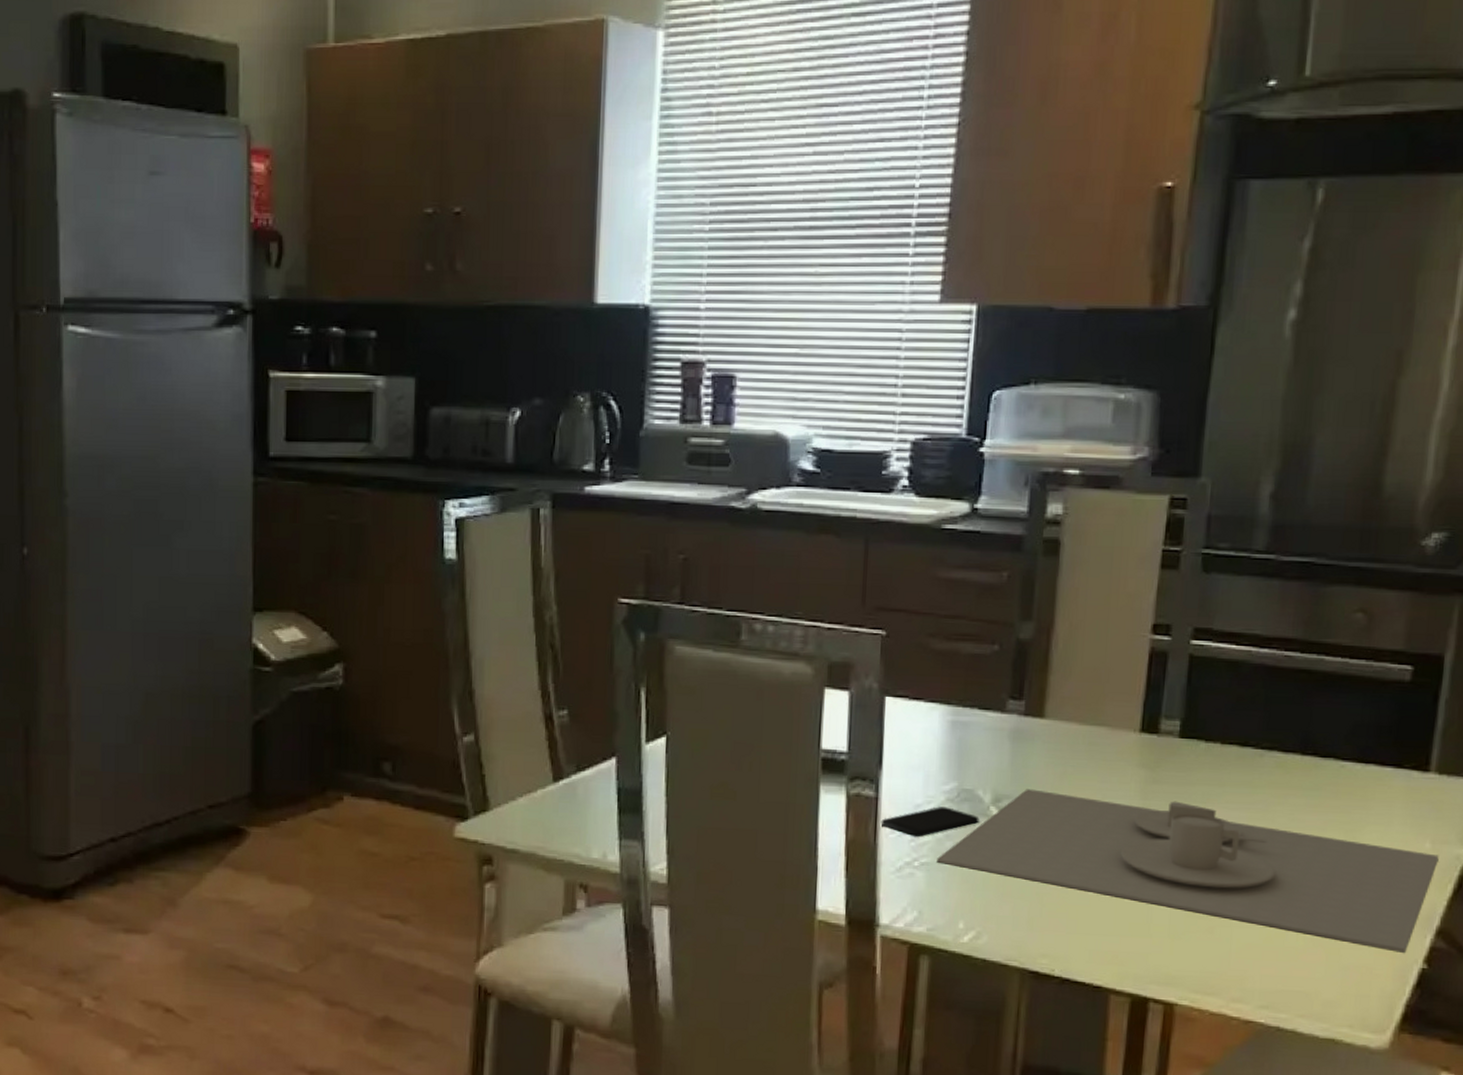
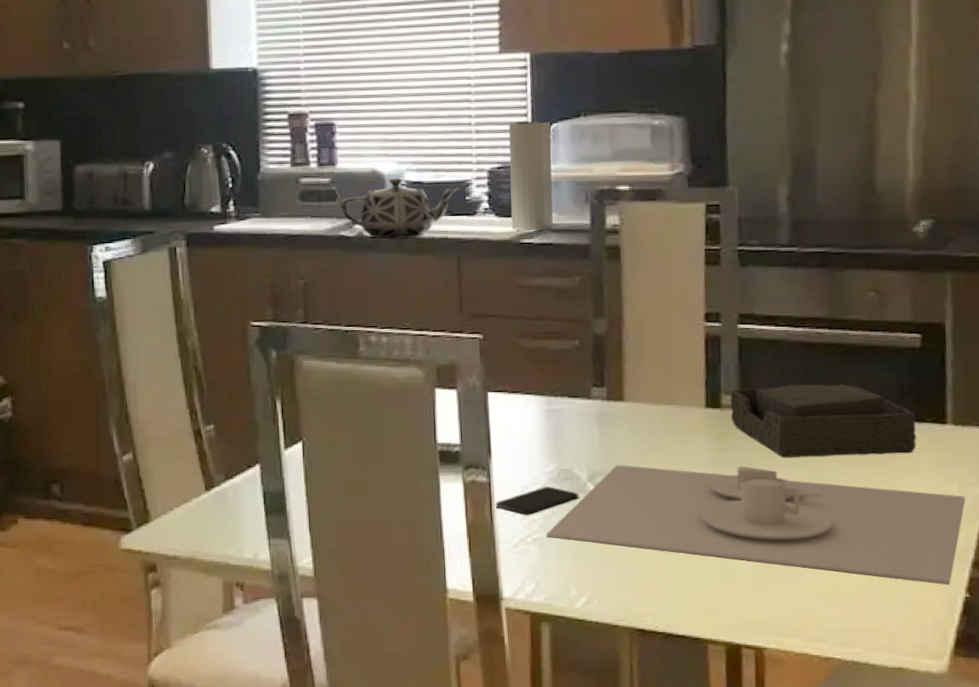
teapot: none [732,443,876,516] -> present [339,177,460,240]
paper towel roll: none [933,386,993,516] -> present [508,121,553,231]
napkin holder: none [1169,713,1392,802] -> present [730,384,917,457]

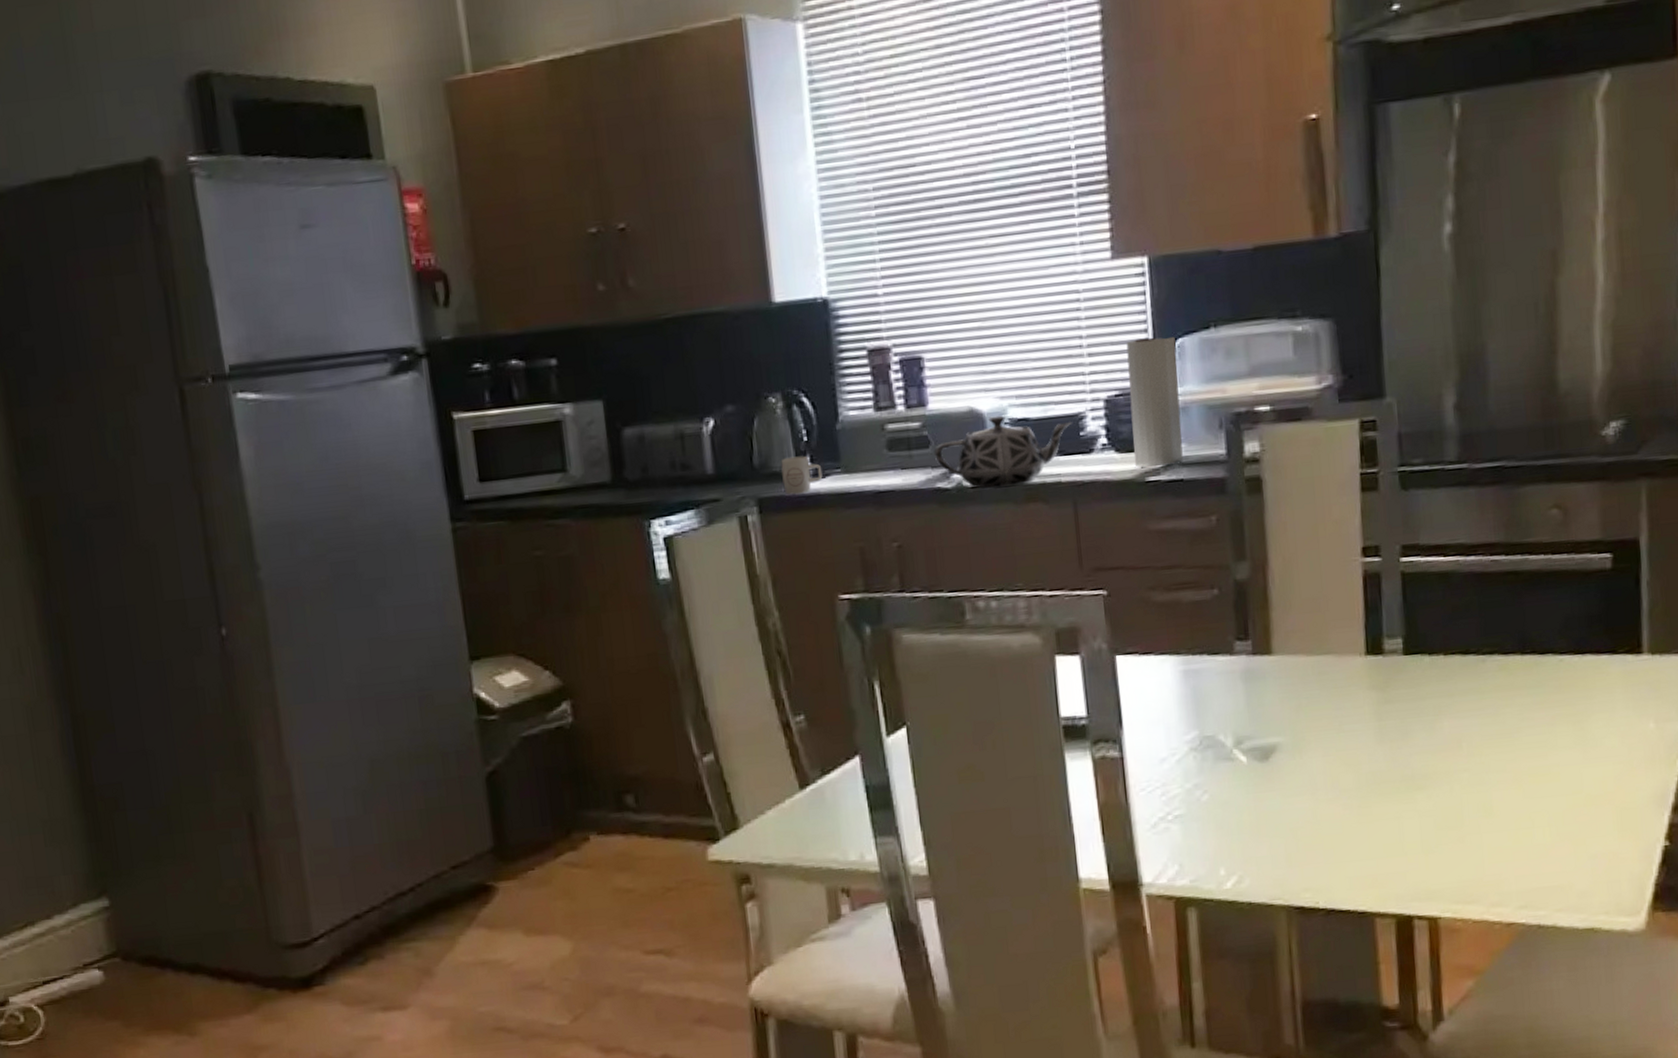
mug: none [208,200,244,233] -> present [781,455,823,495]
mobile phone: present [495,486,579,515] -> none [1129,756,1225,790]
place setting: present [547,465,965,586] -> none [1189,717,1664,835]
napkin holder: present [730,384,917,457] -> none [1394,617,1608,705]

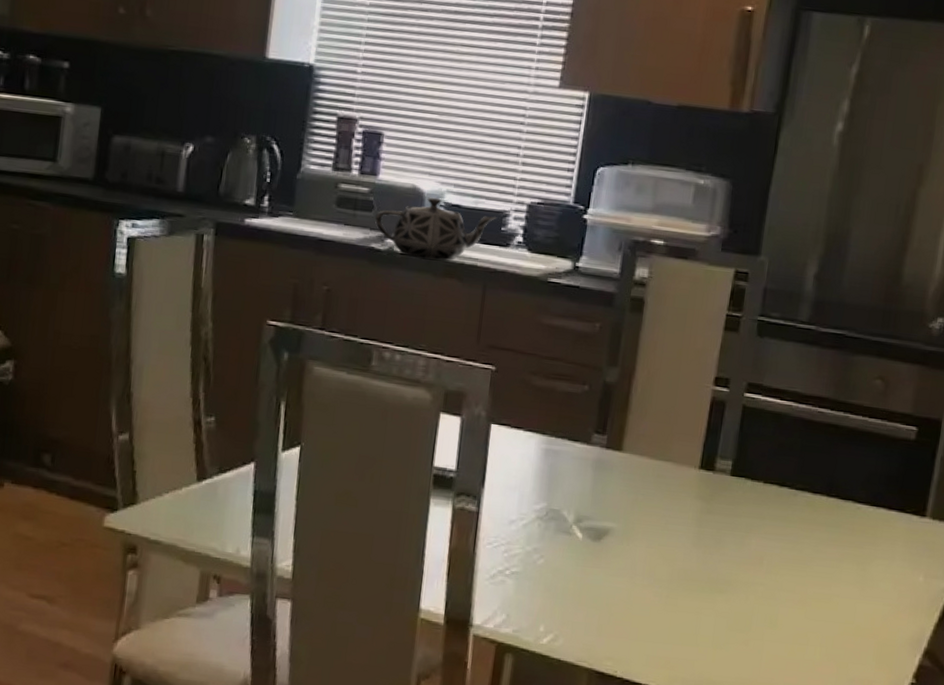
mug: present [781,455,823,495] -> none [240,192,277,227]
paper towel roll: present [1126,336,1183,468] -> none [541,159,598,272]

